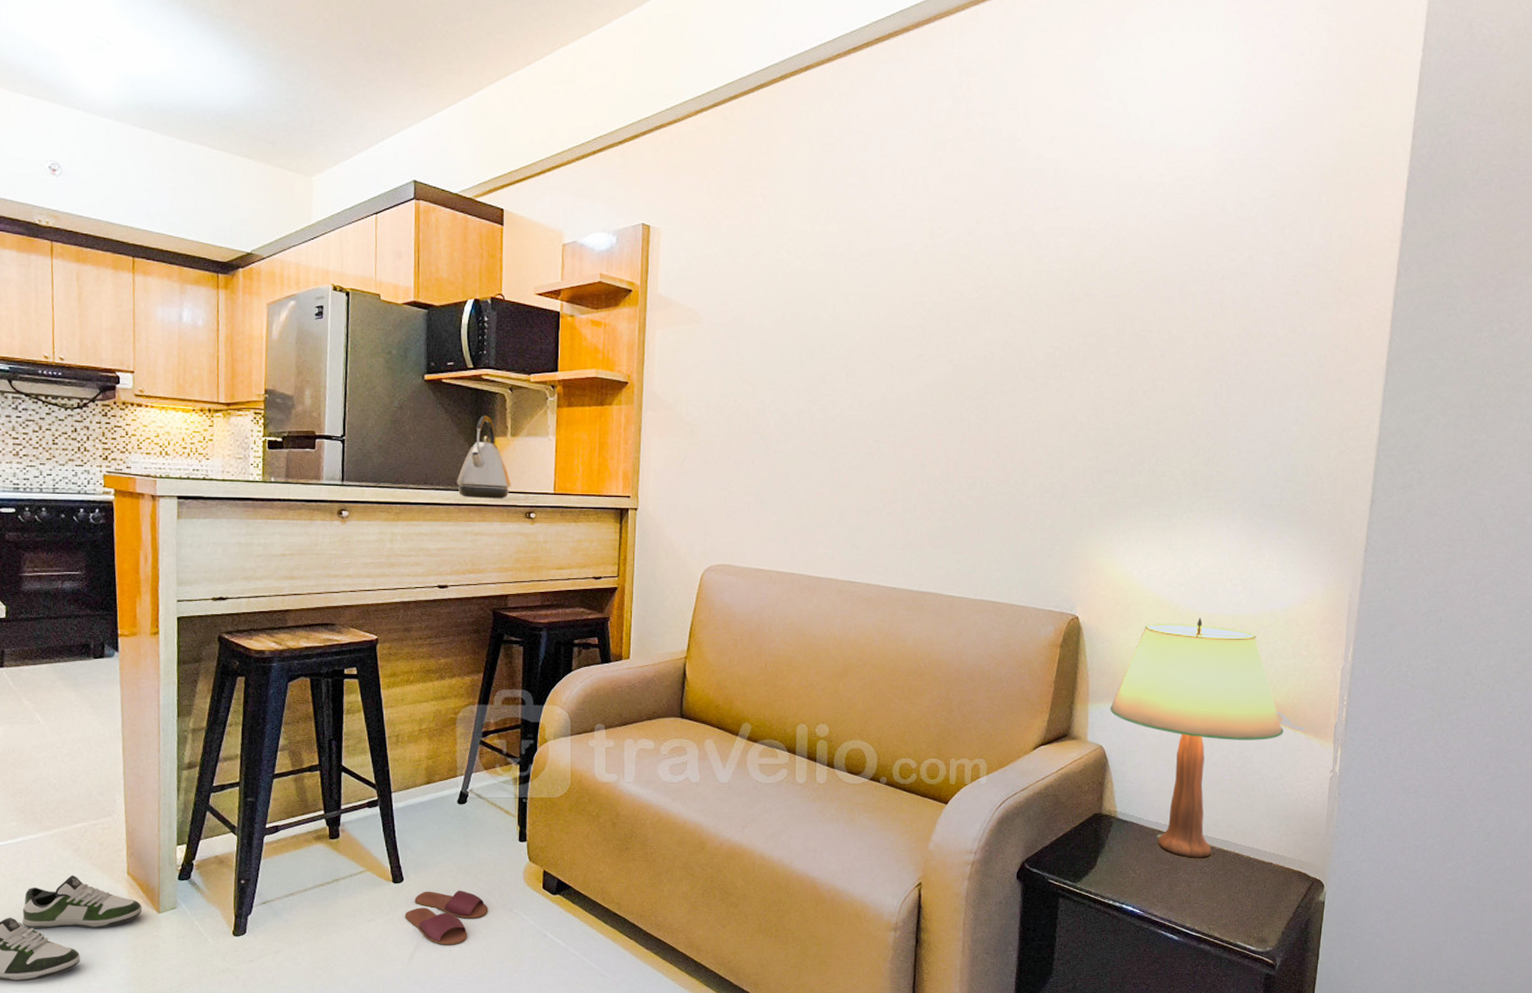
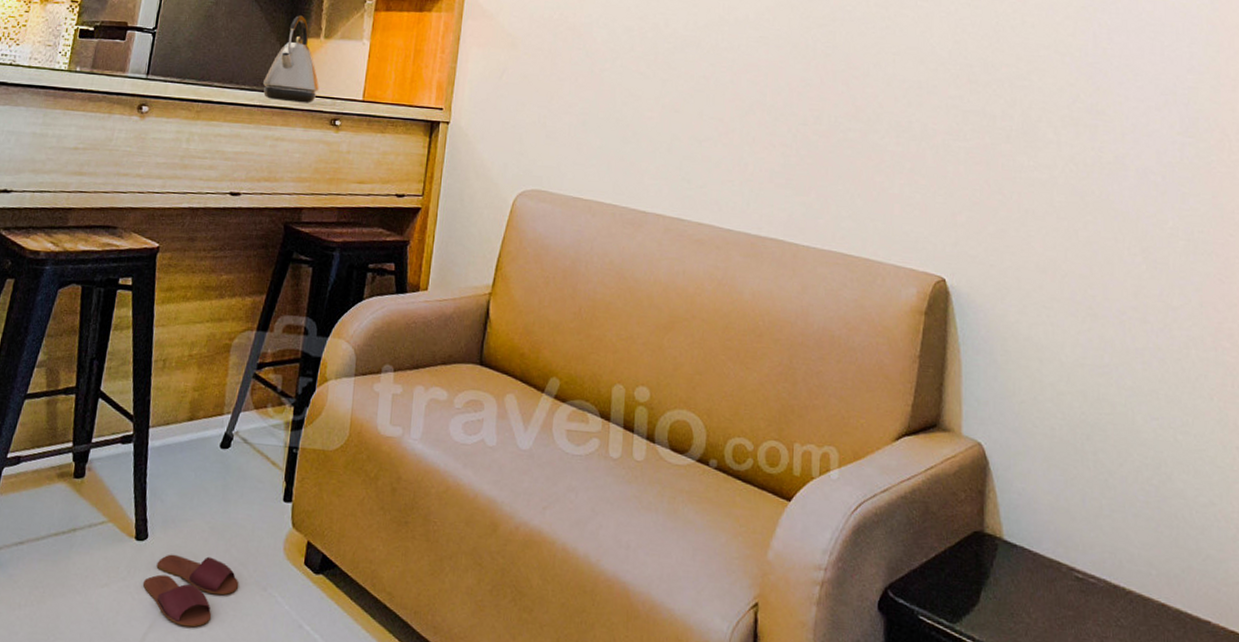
table lamp: present [1109,618,1284,858] -> none [987,291,1210,606]

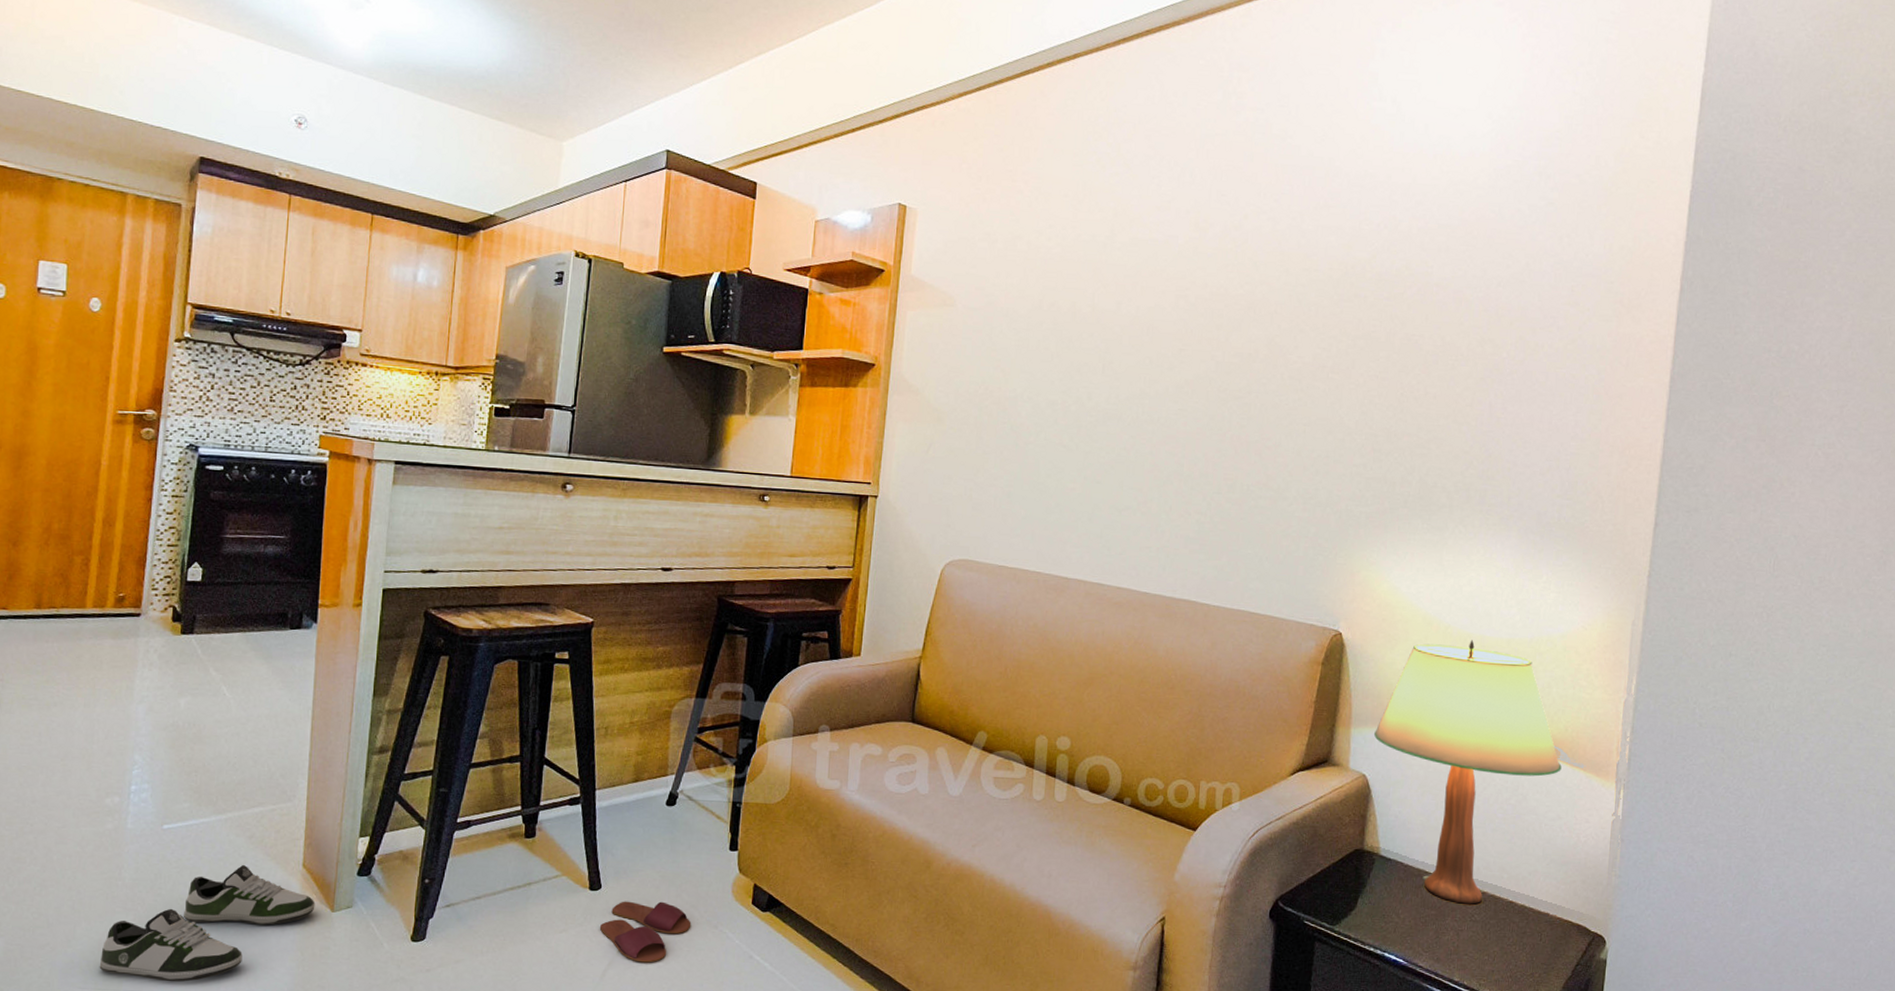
kettle: present [262,15,319,103] -> none [688,391,746,480]
table lamp: none [987,291,1210,606] -> present [1373,640,1562,904]

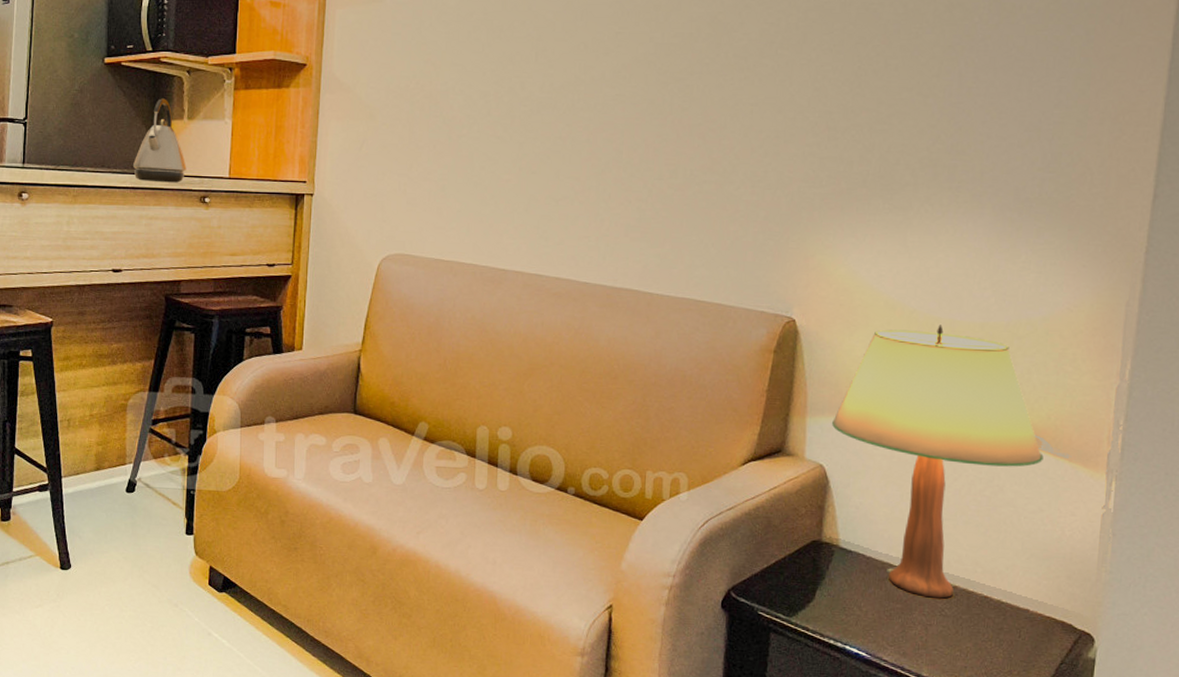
slippers: present [600,901,690,963] -> none [72,580,153,637]
kettle: none [688,391,746,480] -> present [132,98,187,183]

